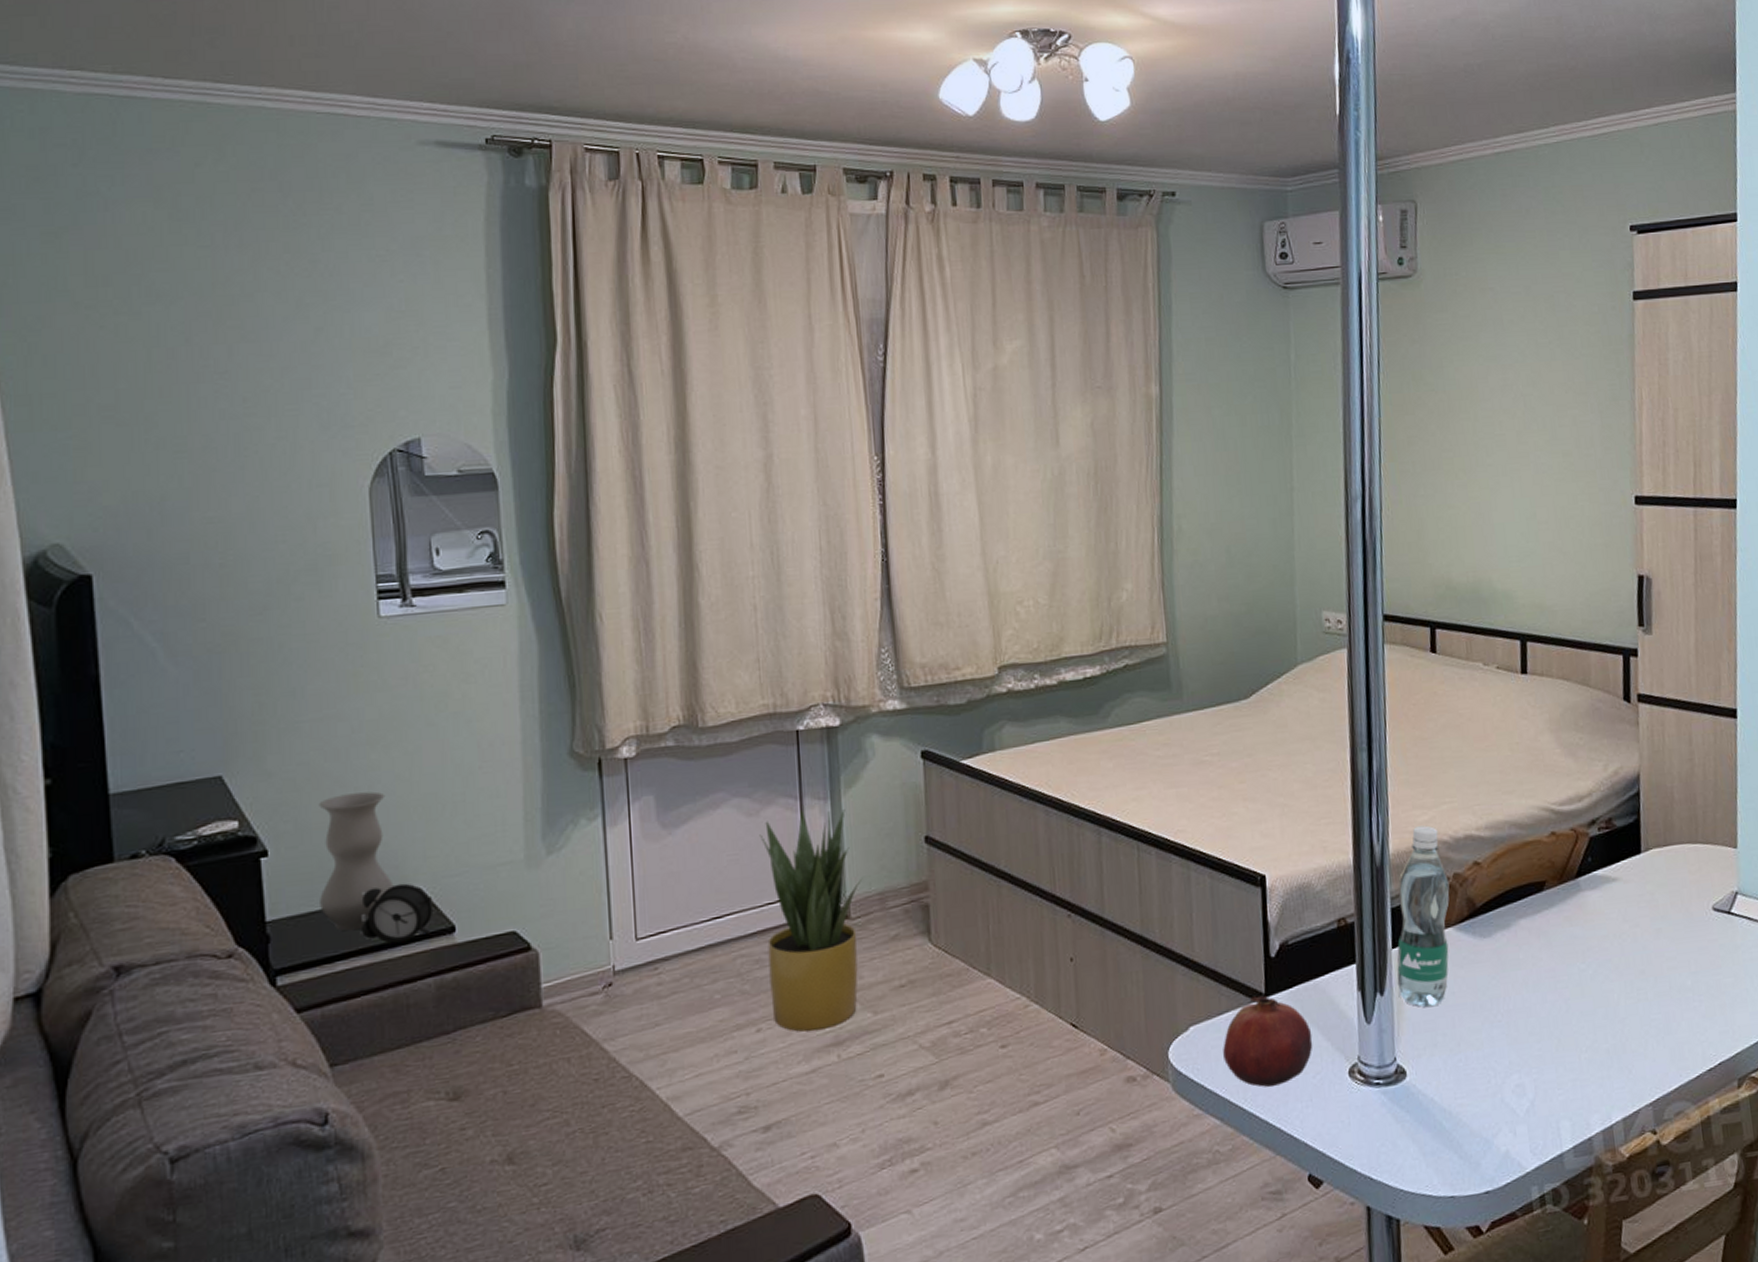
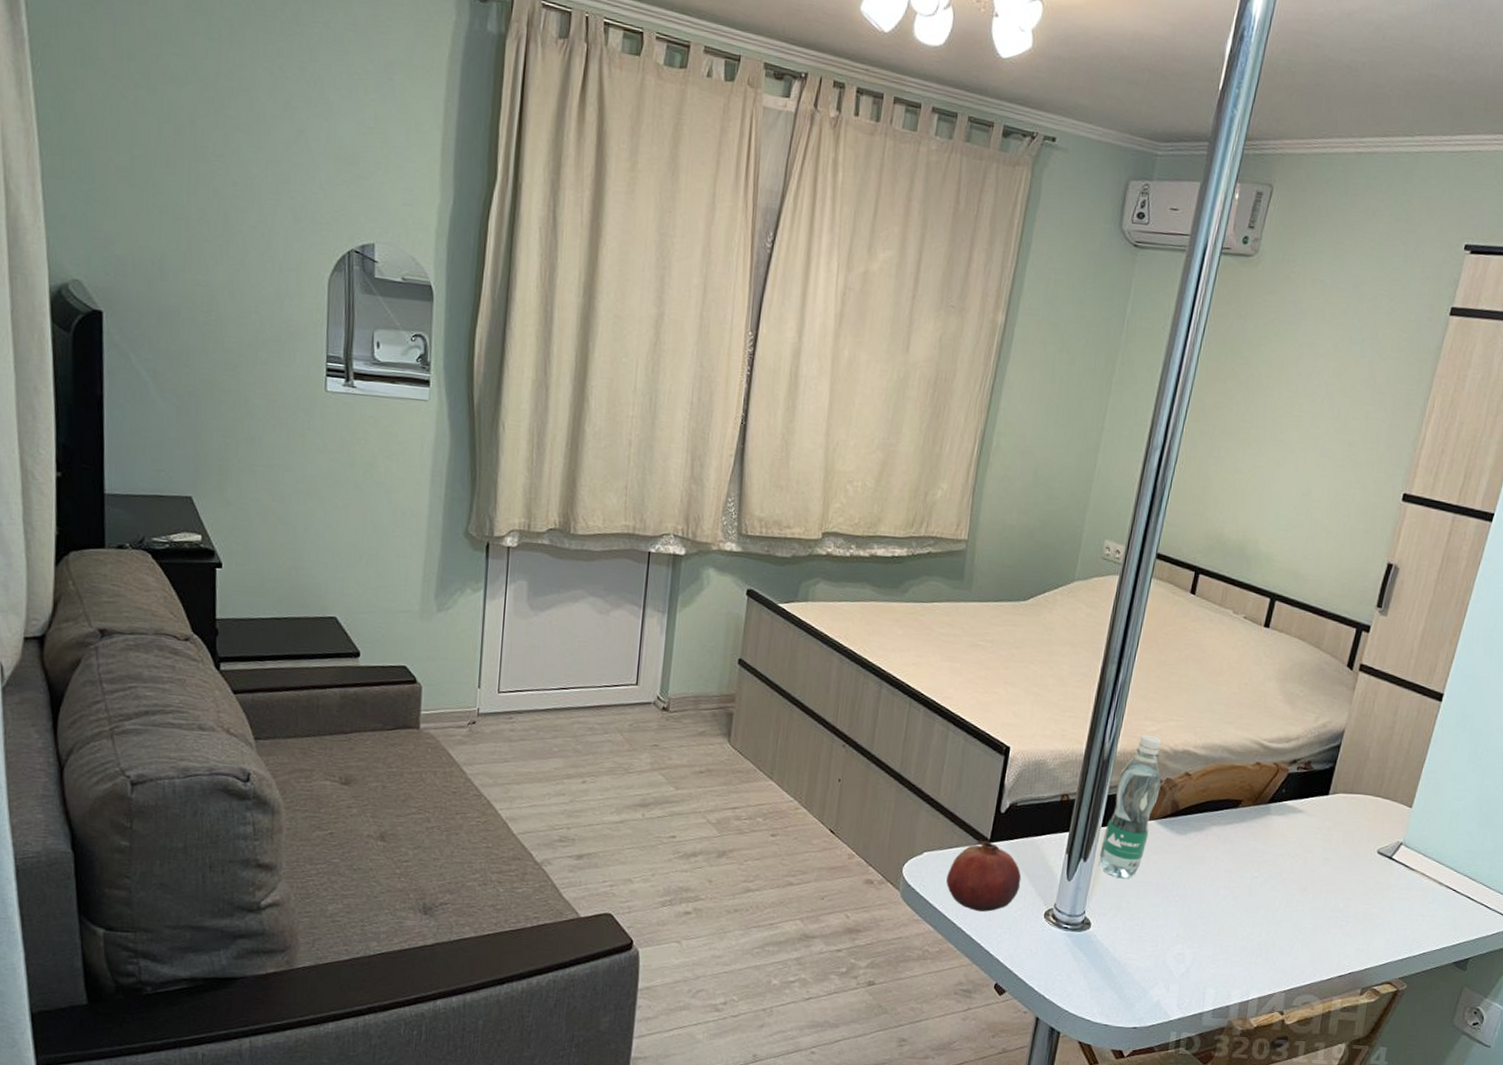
vase: present [319,791,394,932] -> none [258,530,317,640]
alarm clock: present [360,883,434,944] -> none [287,609,345,657]
planter: present [759,809,862,1032] -> none [597,618,682,792]

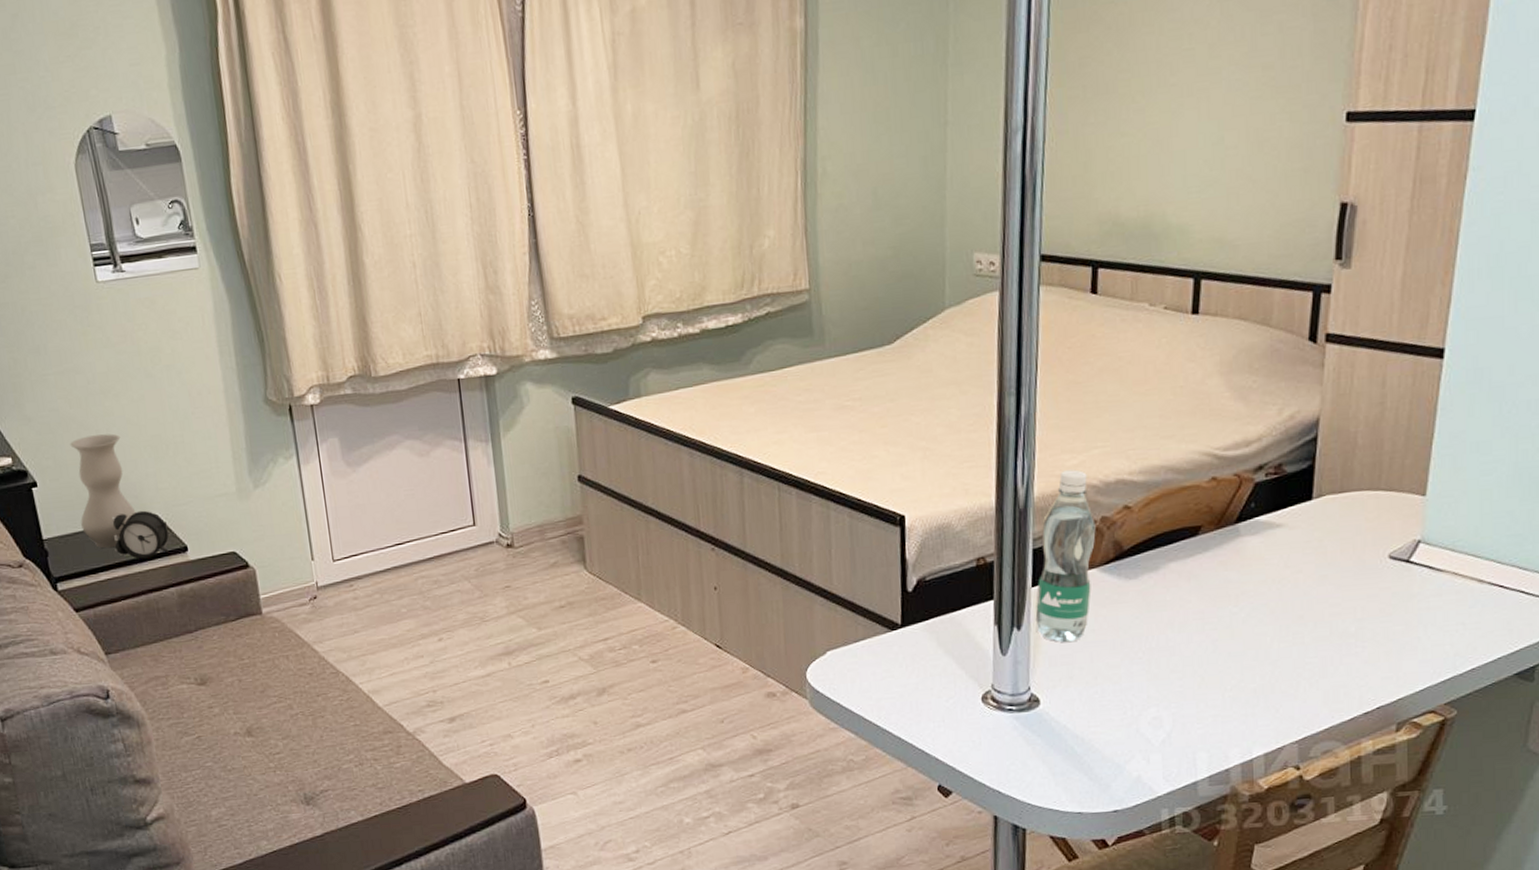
vase: none [258,530,317,640] -> present [70,433,136,549]
alarm clock: none [287,609,345,657] -> present [111,510,170,560]
fruit: present [946,840,1022,912] -> none [859,626,947,708]

